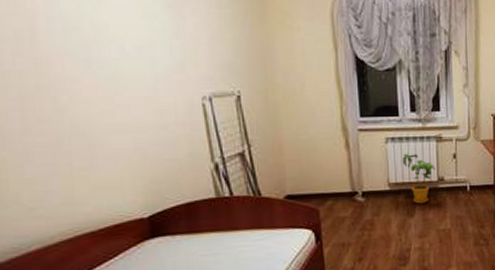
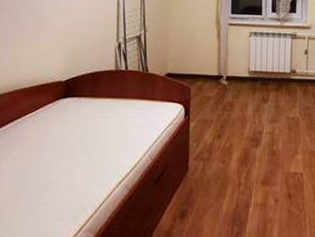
house plant: present [402,153,435,204] -> none [262,46,289,92]

